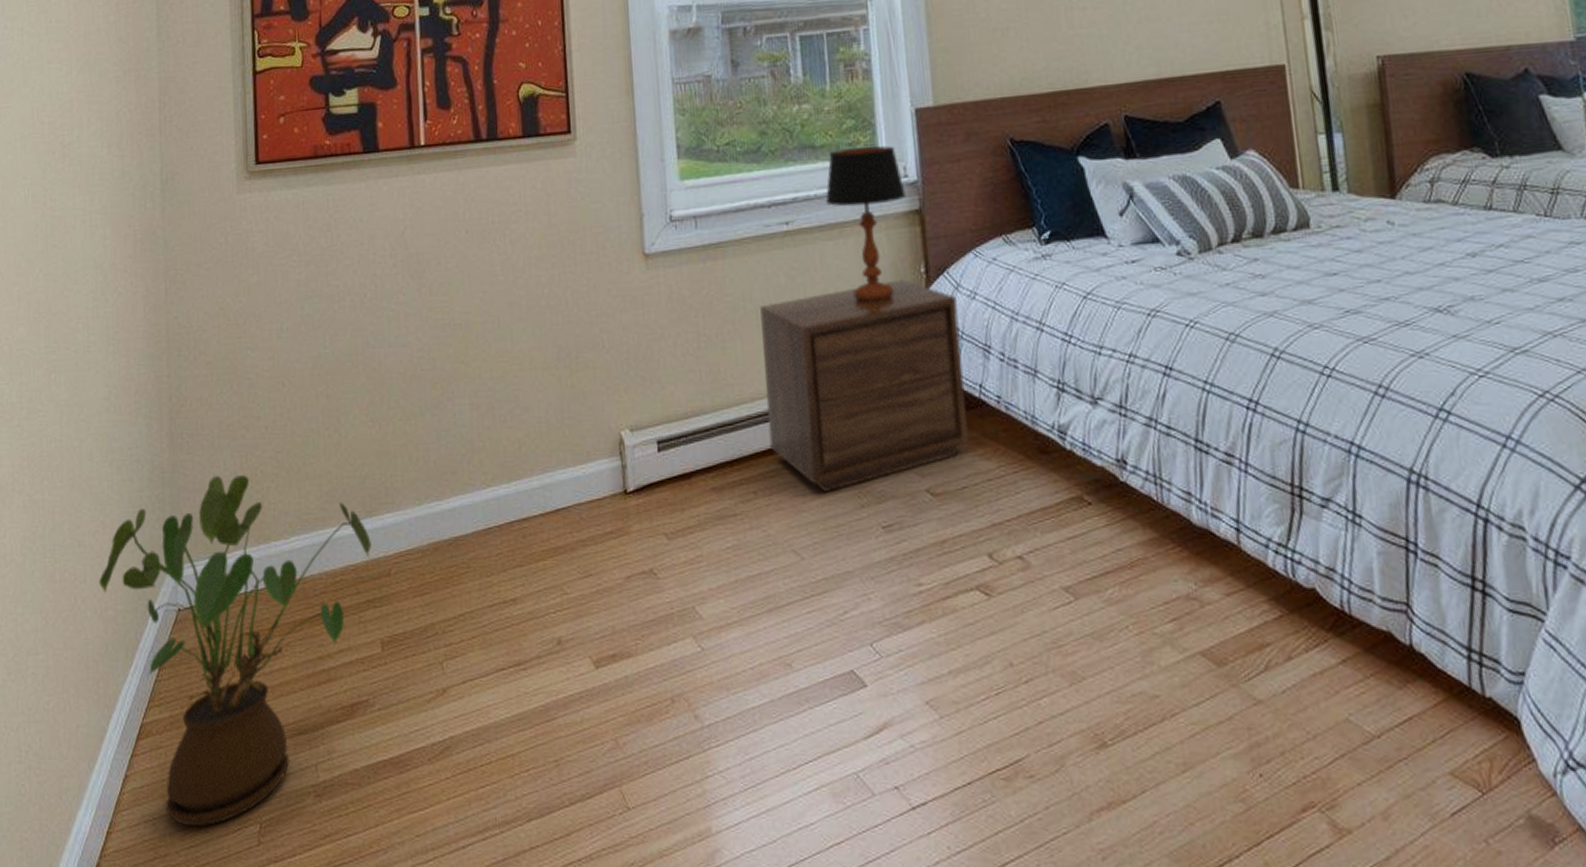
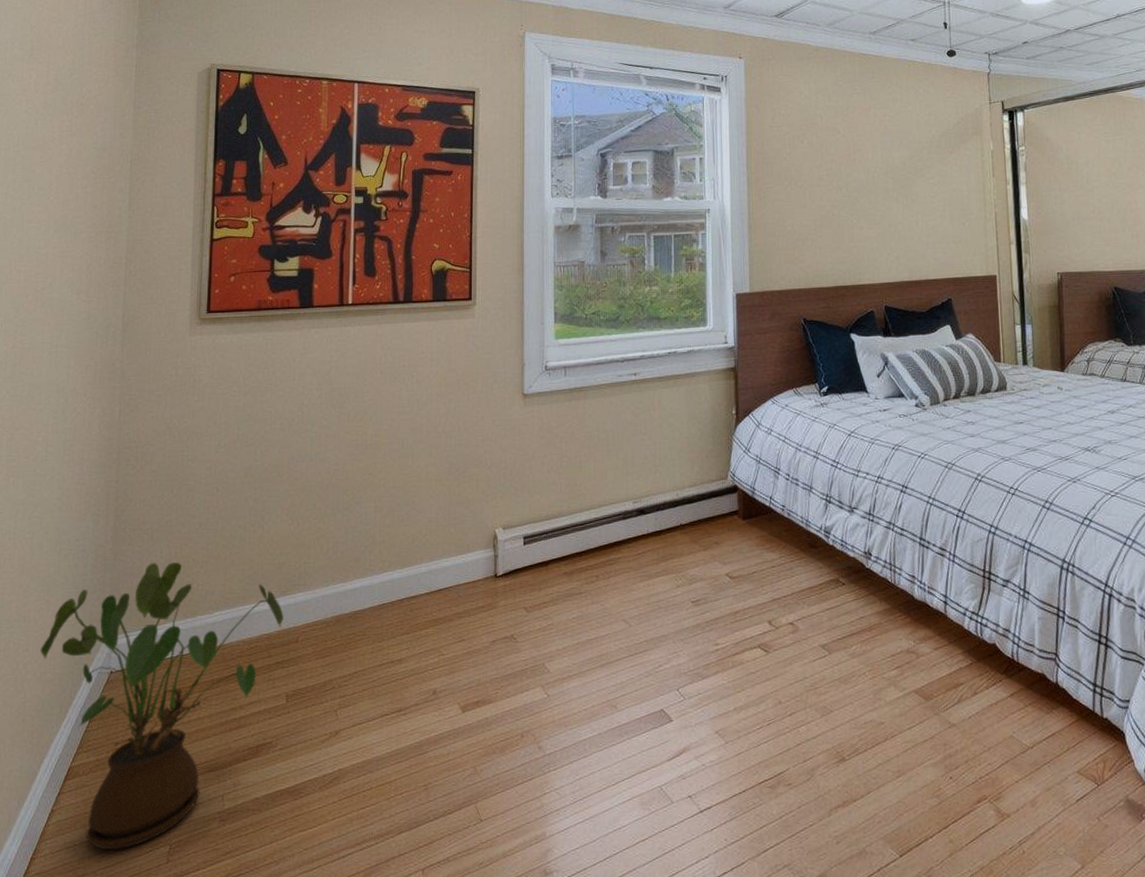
nightstand: present [760,279,969,493] -> none [610,419,759,576]
table lamp: present [825,146,906,303] -> none [665,320,725,435]

